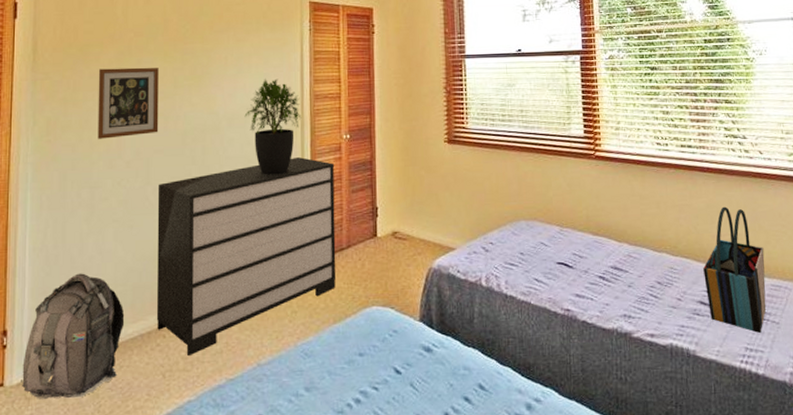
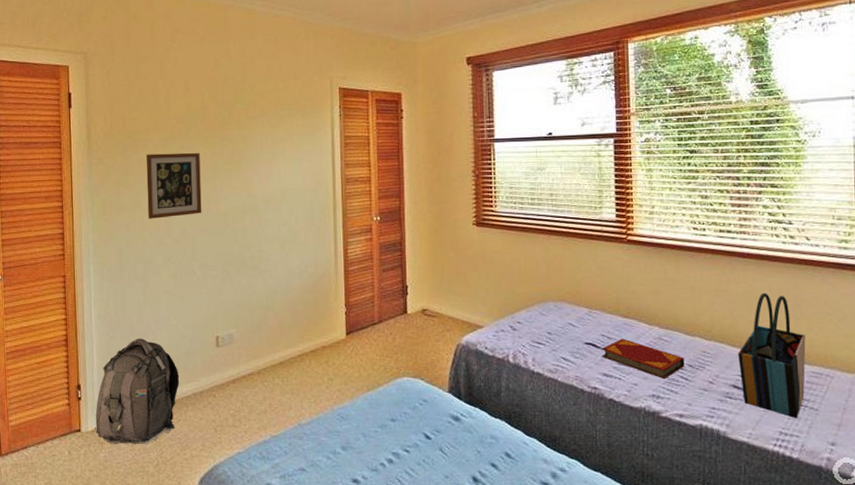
dresser: present [156,157,336,357] -> none [203,238,369,415]
potted plant: present [244,78,302,175] -> none [280,163,334,254]
hardback book: none [573,257,654,298] -> present [601,338,685,380]

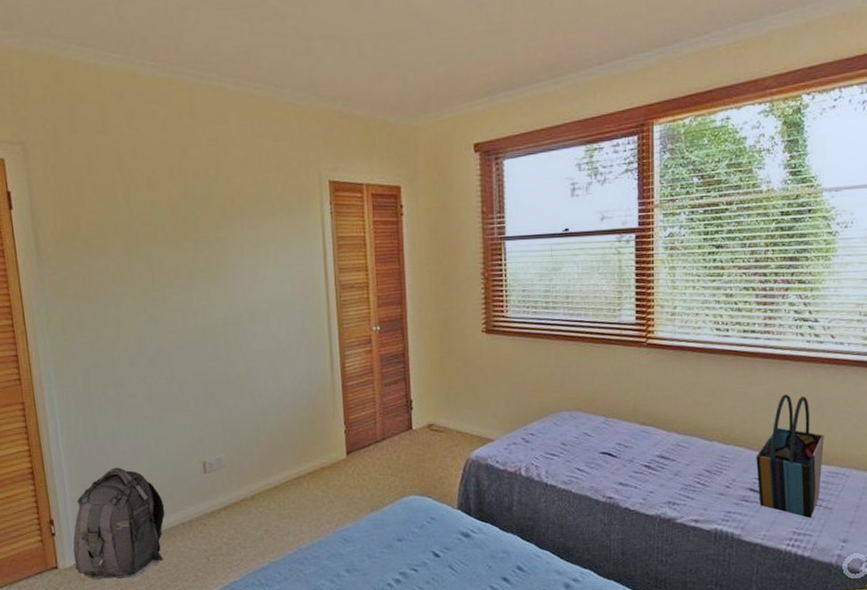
picture frame: present [146,152,202,219] -> none [107,259,178,336]
hardback book: present [601,338,685,380] -> none [617,446,702,486]

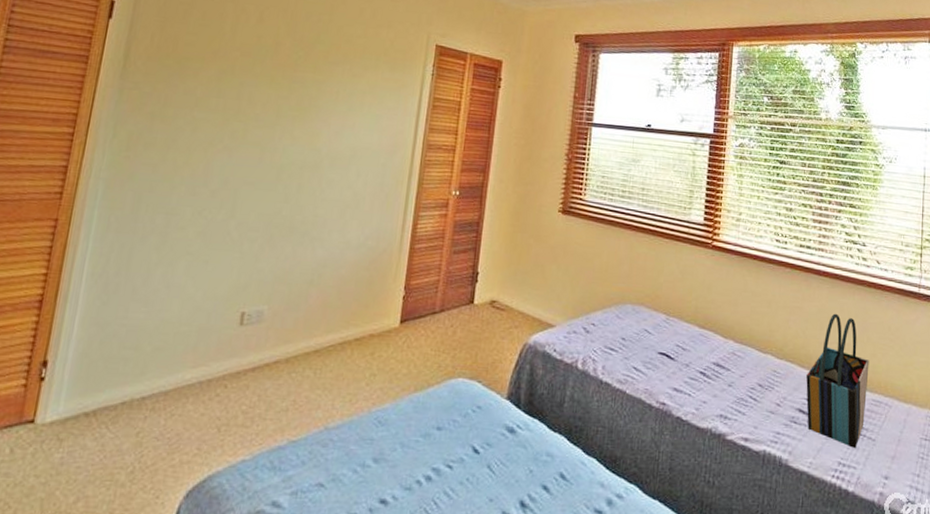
backpack: present [73,467,166,581] -> none [55,306,185,445]

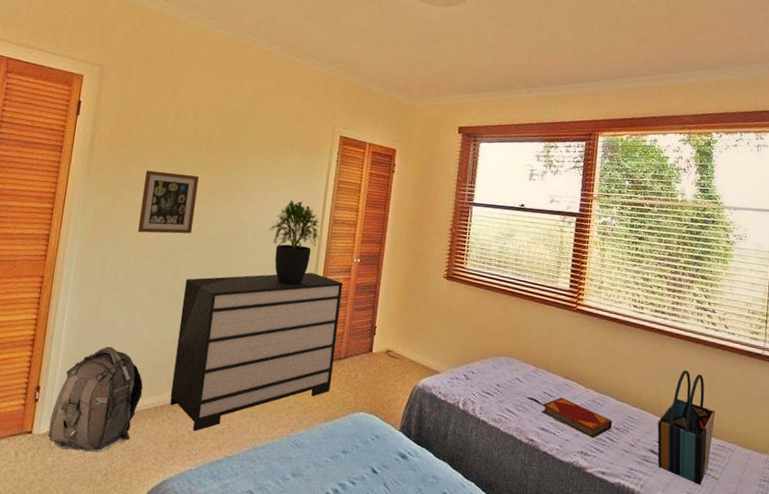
backpack: none [55,306,185,445] -> present [47,346,143,454]
picture frame: none [183,85,262,164] -> present [138,170,199,234]
dresser: none [219,208,439,412] -> present [170,272,344,432]
potted plant: none [349,120,412,225] -> present [269,199,320,286]
hardback book: none [673,350,755,399] -> present [541,397,612,439]

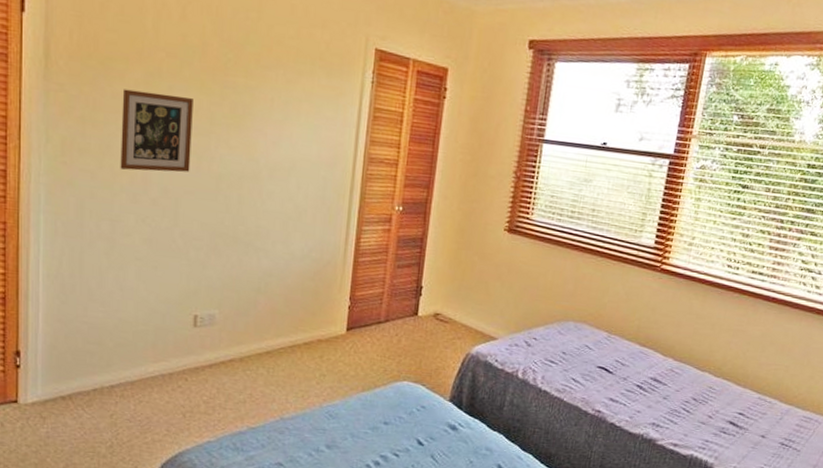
backpack: present [47,346,143,454] -> none [36,306,146,424]
dresser: present [170,272,344,432] -> none [179,222,383,402]
potted plant: present [269,199,320,286] -> none [288,131,352,238]
hardback book: present [541,397,612,439] -> none [611,366,691,410]
tote bag: present [657,370,715,485] -> none [736,337,807,457]

